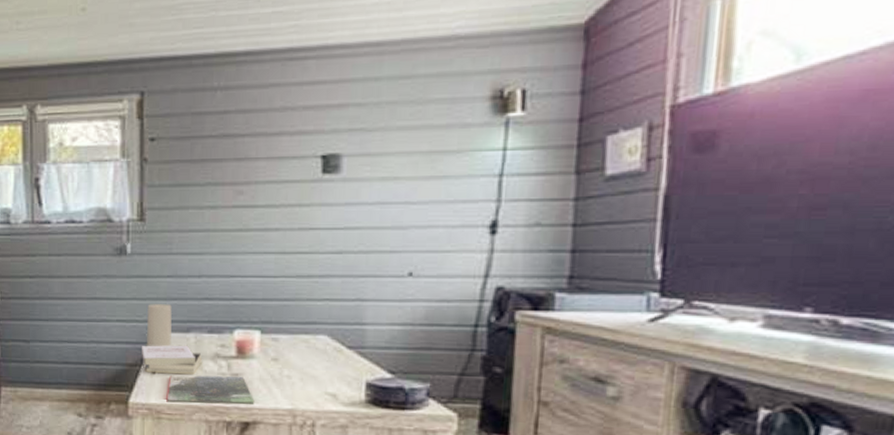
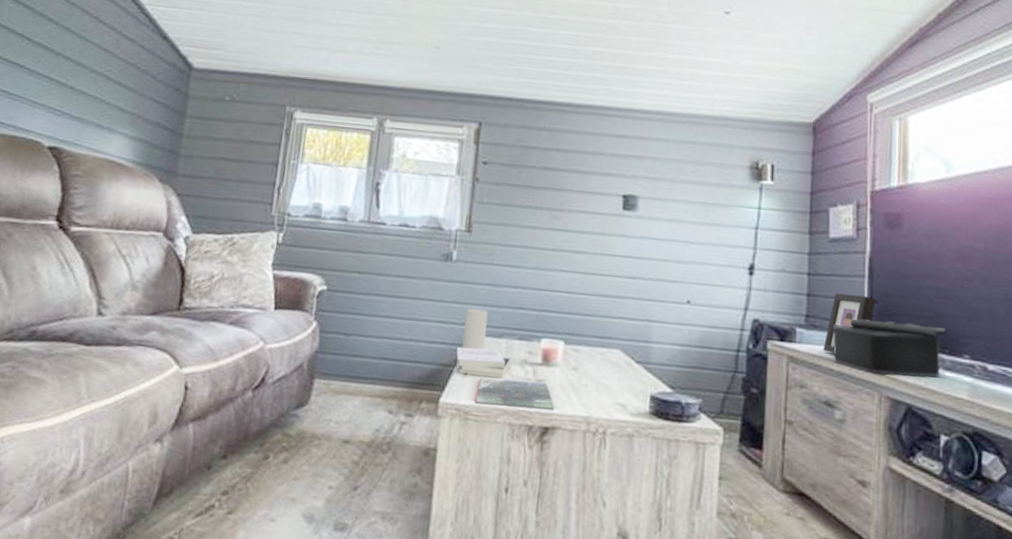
picture frame: none [591,245,672,321] -> present [822,293,876,354]
speaker: none [607,273,779,342] -> present [833,319,947,378]

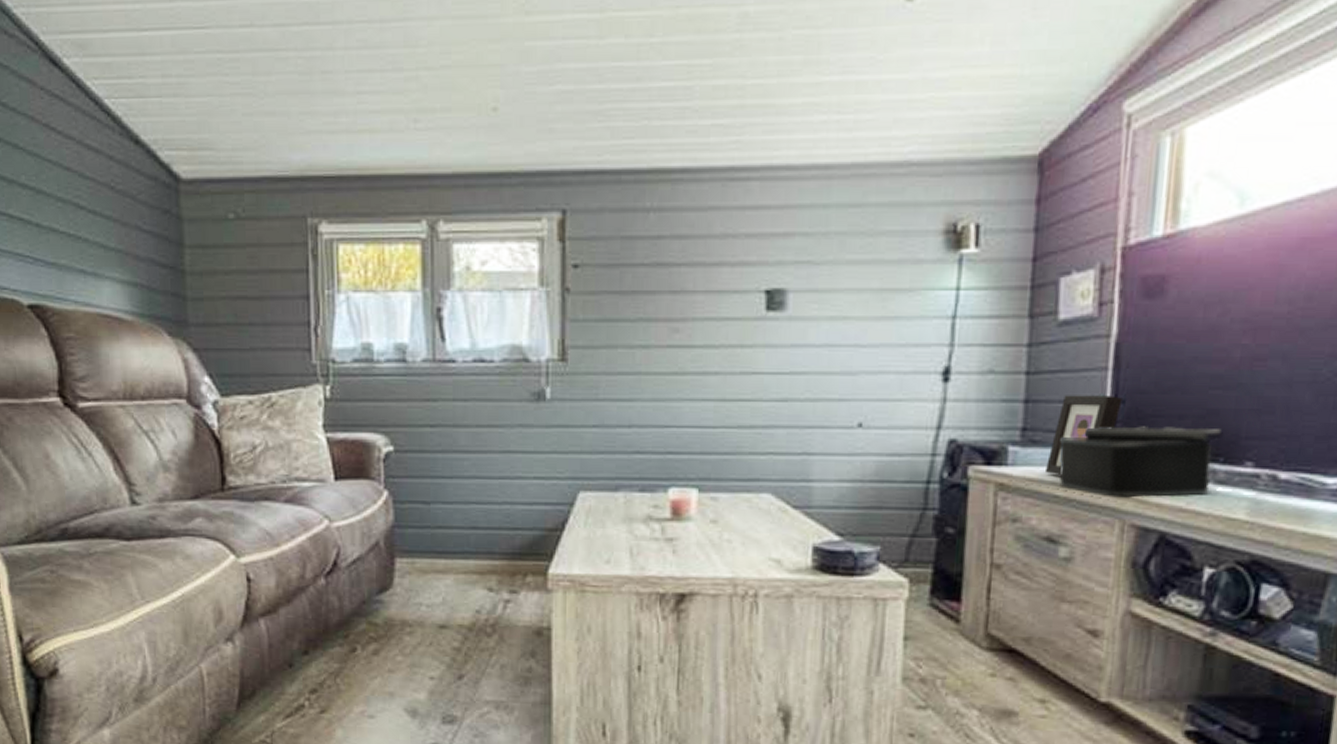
books: present [456,347,512,378] -> none [563,505,633,539]
candle: present [462,308,488,350] -> none [569,458,598,508]
magazine: present [475,377,555,411] -> none [591,540,691,574]

